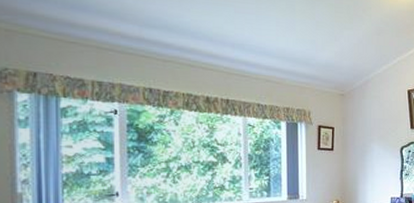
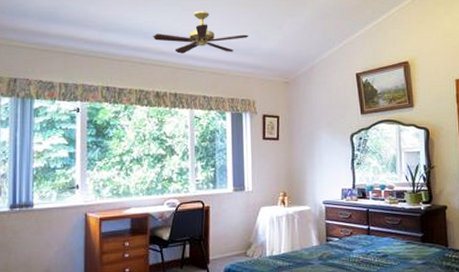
ceiling fan: none [202,14,304,61] -> present [153,11,248,54]

